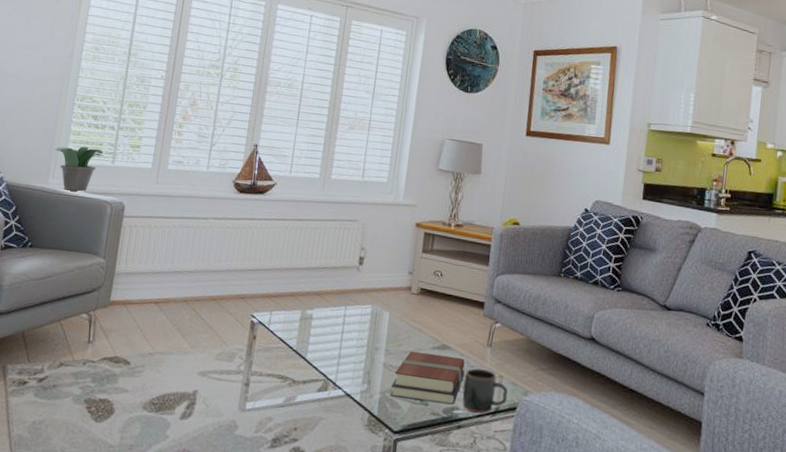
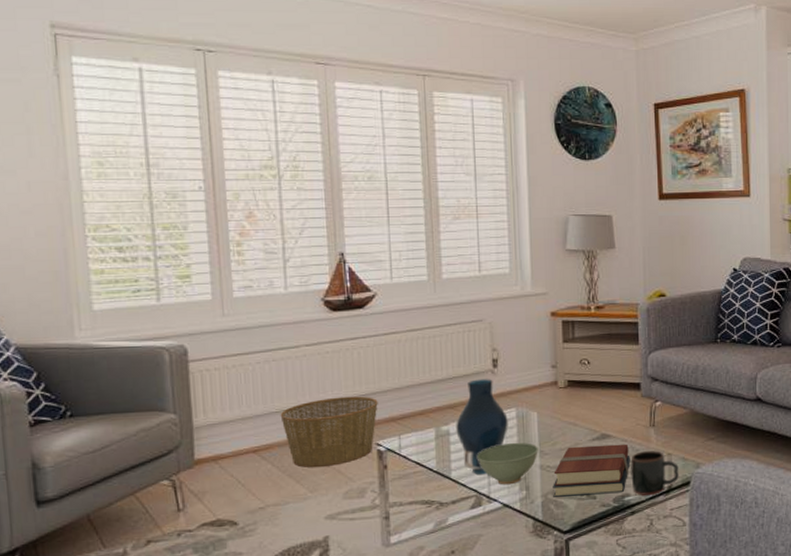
potted plant: present [55,146,104,192] -> none [74,286,144,343]
basket: none [181,267,260,328] -> present [280,396,378,467]
vase: none [318,272,364,361] -> present [456,379,508,474]
bowl: none [331,336,386,376] -> present [477,443,540,485]

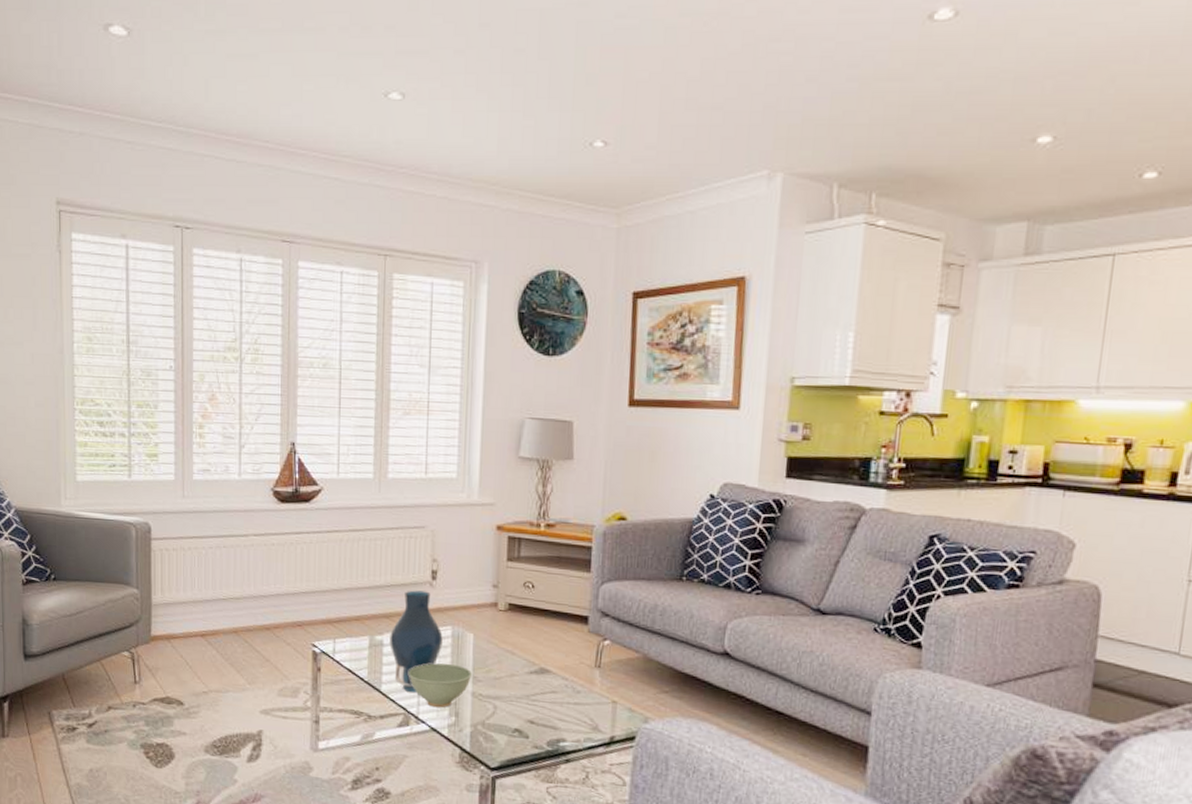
basket: present [280,396,378,467] -> none [227,591,317,661]
books: present [553,444,631,497] -> none [483,676,570,737]
mug: present [630,451,679,495] -> none [568,694,624,745]

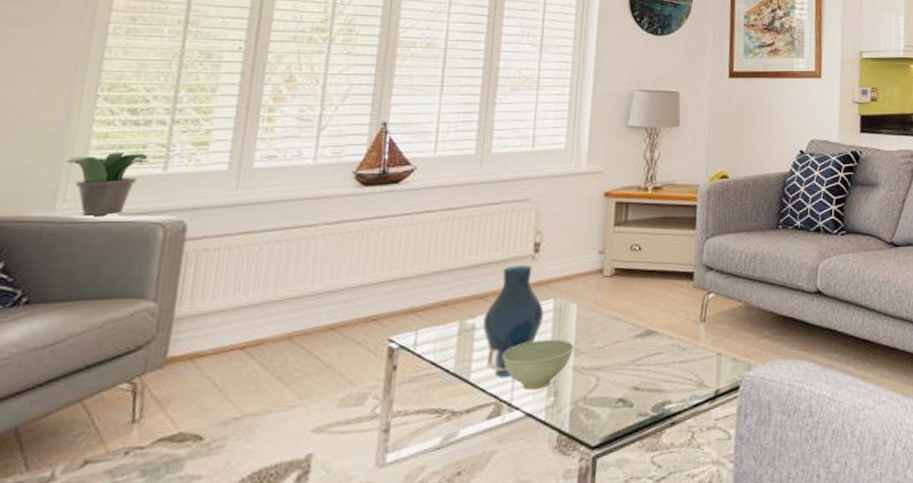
potted plant: none [62,460,118,514] -> present [66,153,150,217]

